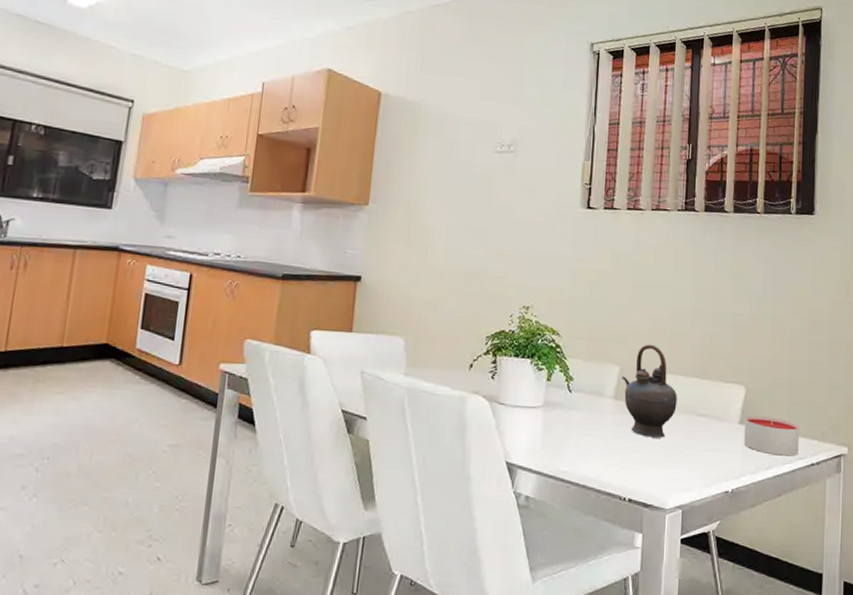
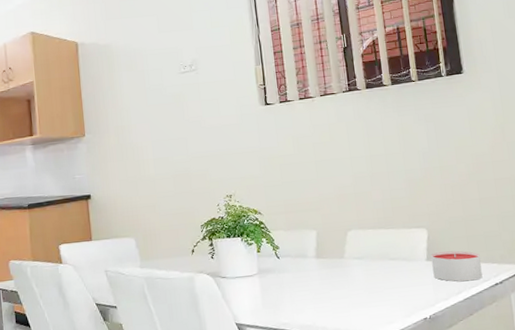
teapot: present [621,344,677,438] -> none [319,207,371,285]

